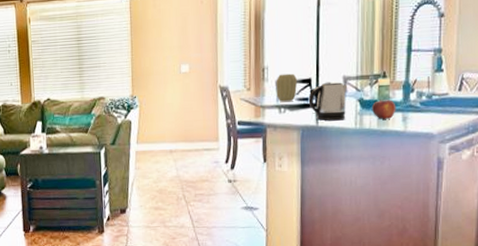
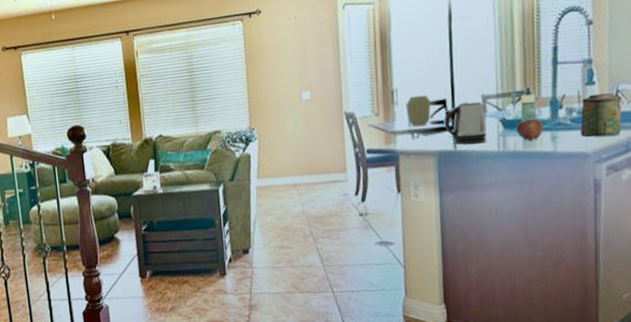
canister: none [428,80,466,120] -> present [580,92,622,138]

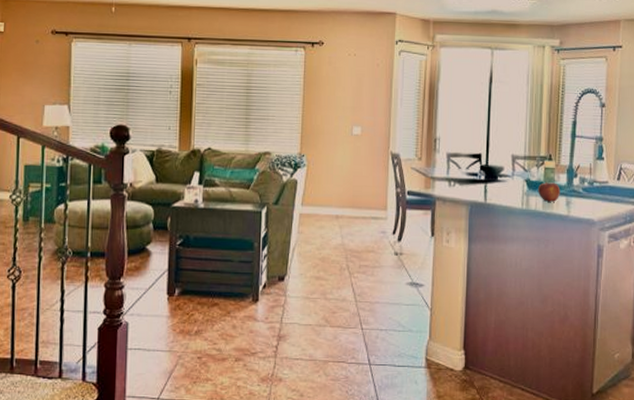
vase: present [406,95,431,127] -> none [447,146,467,176]
kettle: present [444,101,487,145] -> none [478,159,515,199]
canister: present [580,92,622,138] -> none [590,168,624,209]

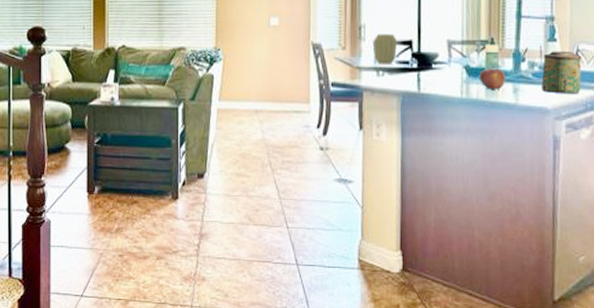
vase: none [447,146,467,176] -> present [373,34,397,65]
canister: none [590,168,624,209] -> present [541,51,582,95]

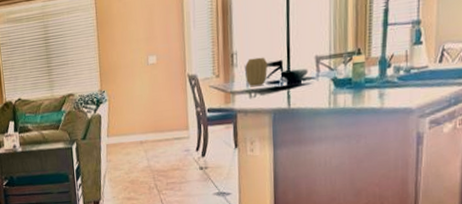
fruit: present [478,67,506,89] -> none [345,76,372,98]
canister: present [541,51,582,95] -> none [407,51,447,94]

